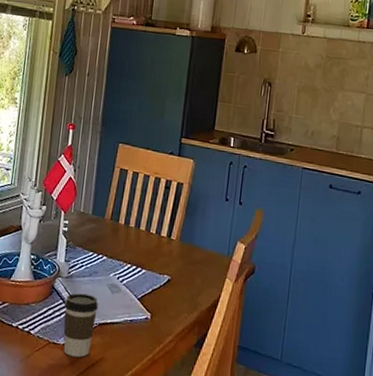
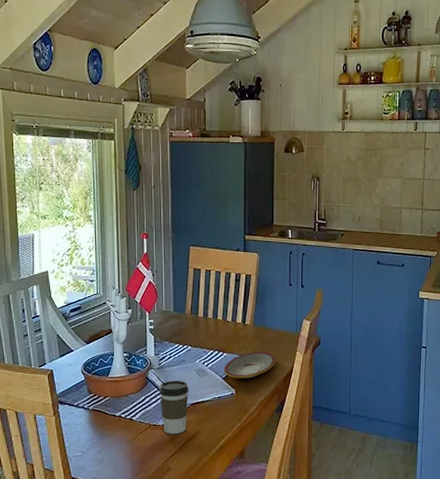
plate: none [140,272,202,303] -> present [224,351,276,378]

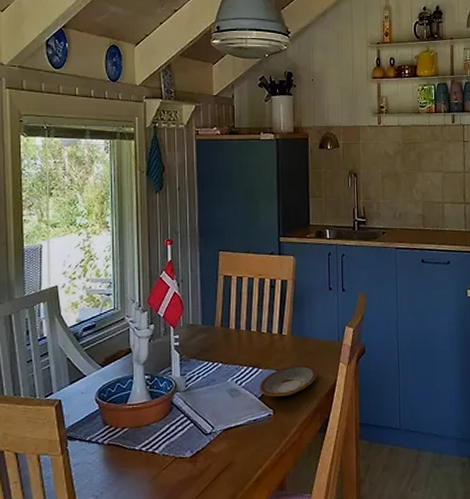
coffee cup: present [159,380,189,434] -> none [186,403,220,467]

